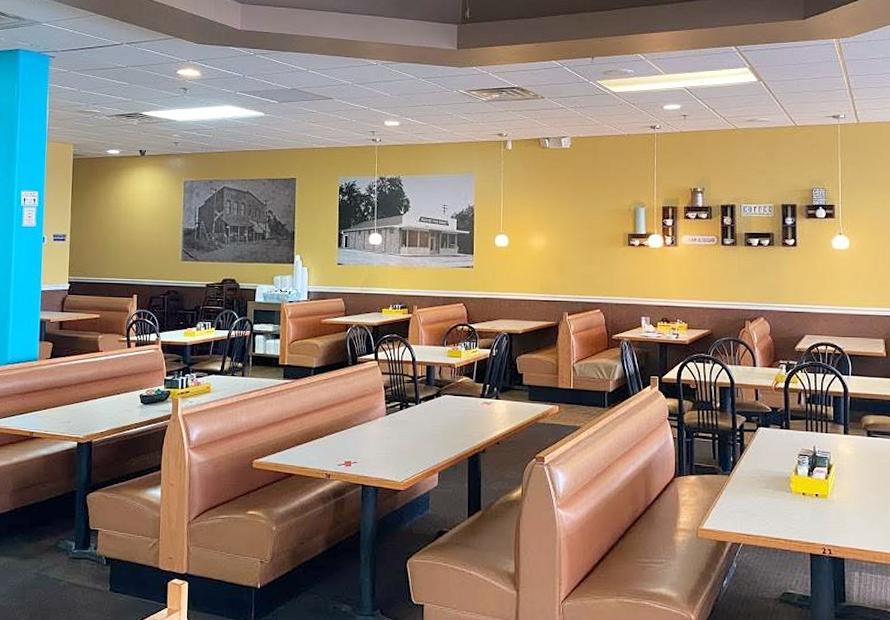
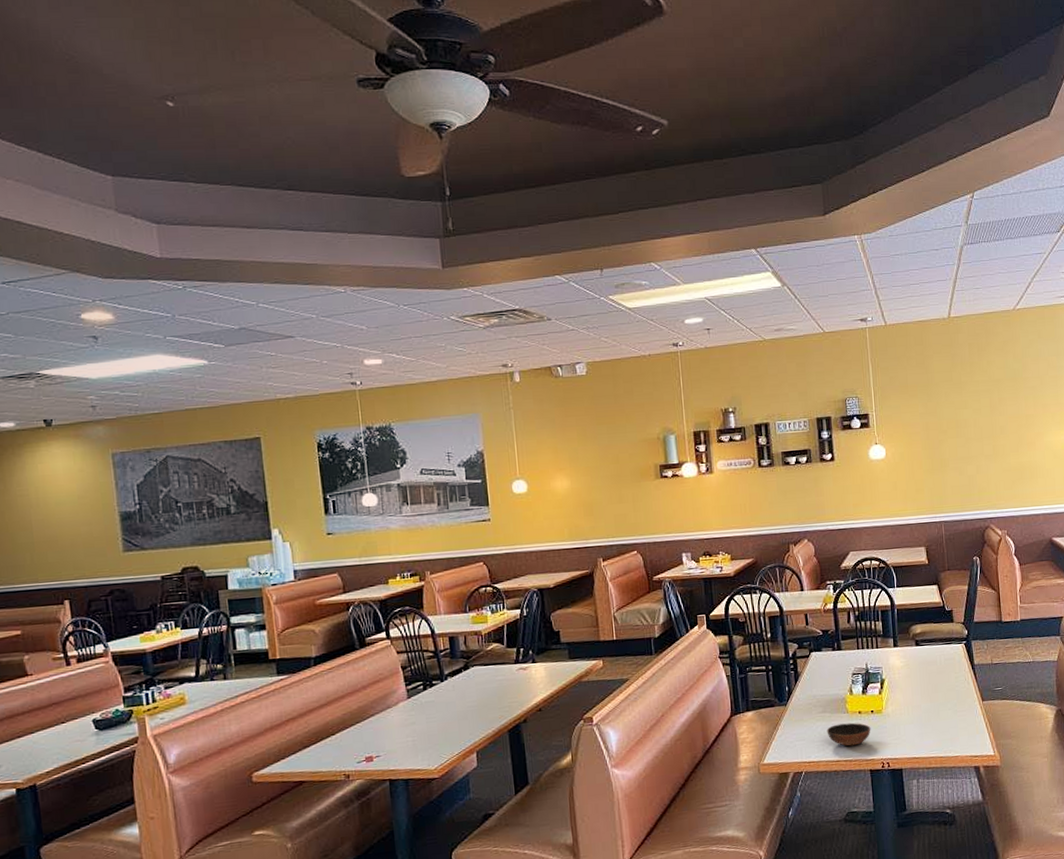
bowl: none [768,502,814,526] -> present [826,722,871,746]

